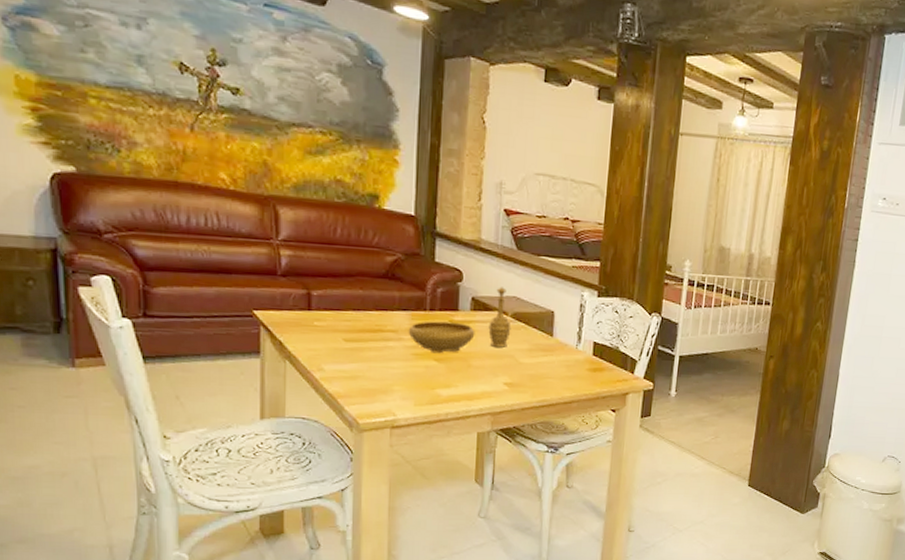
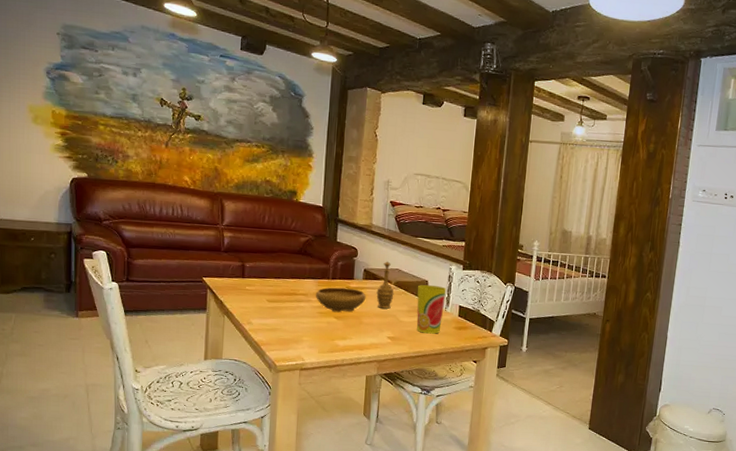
cup: none [540,316,578,378] -> present [416,285,447,334]

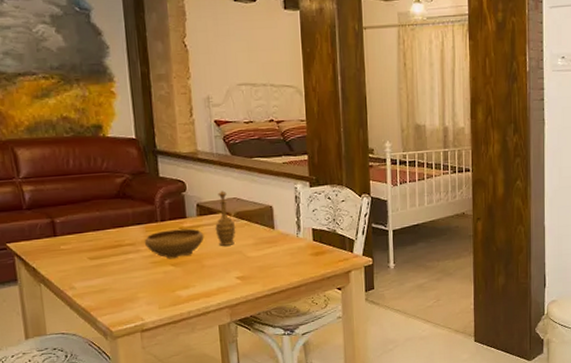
cup: present [416,285,447,334] -> none [261,210,295,267]

